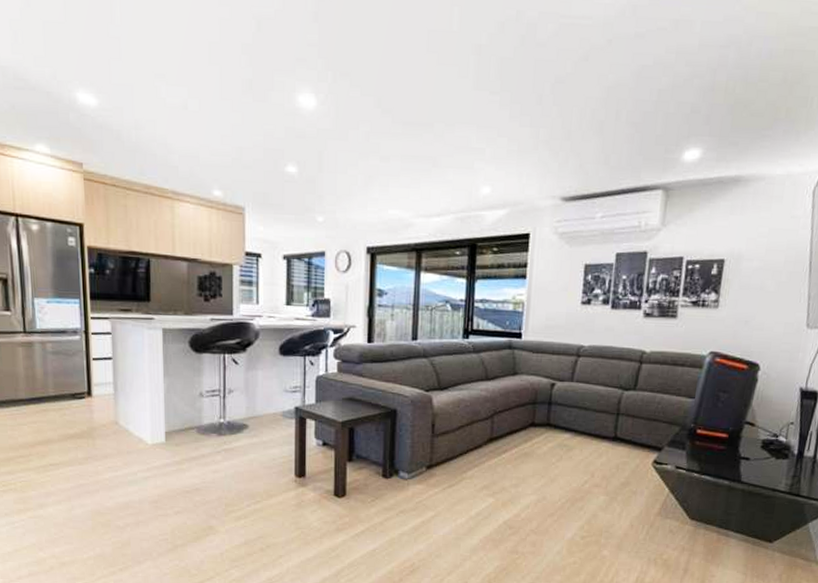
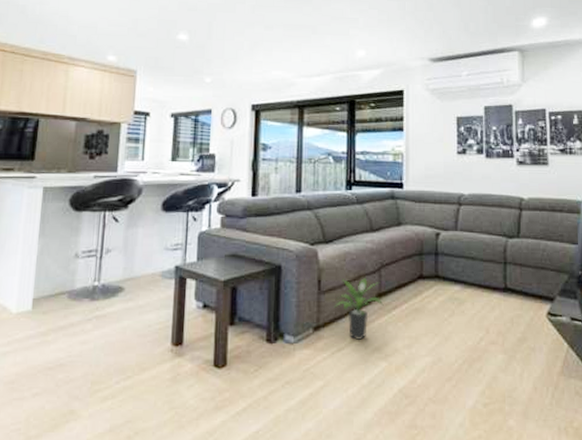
potted plant: none [446,422,495,478] -> present [334,277,384,340]

